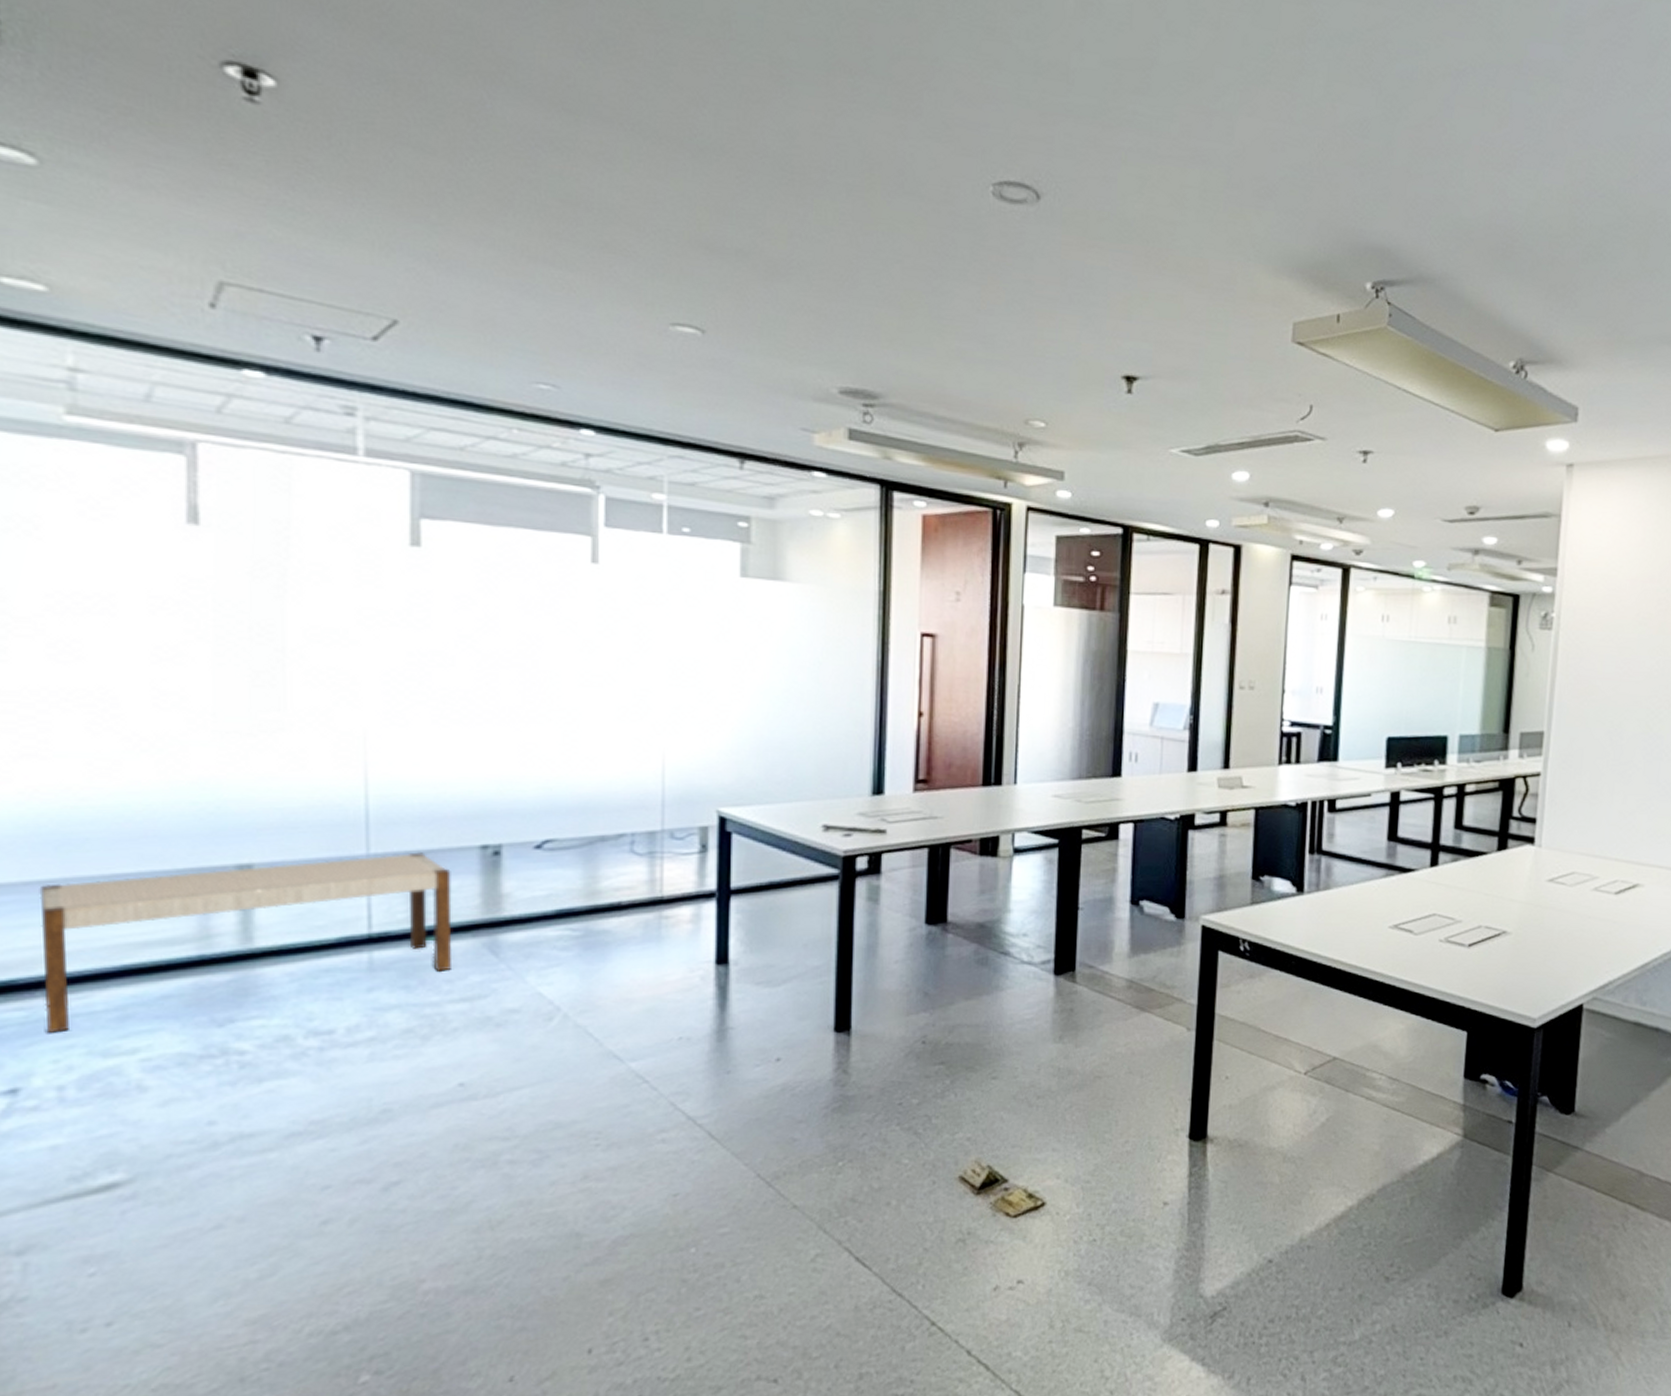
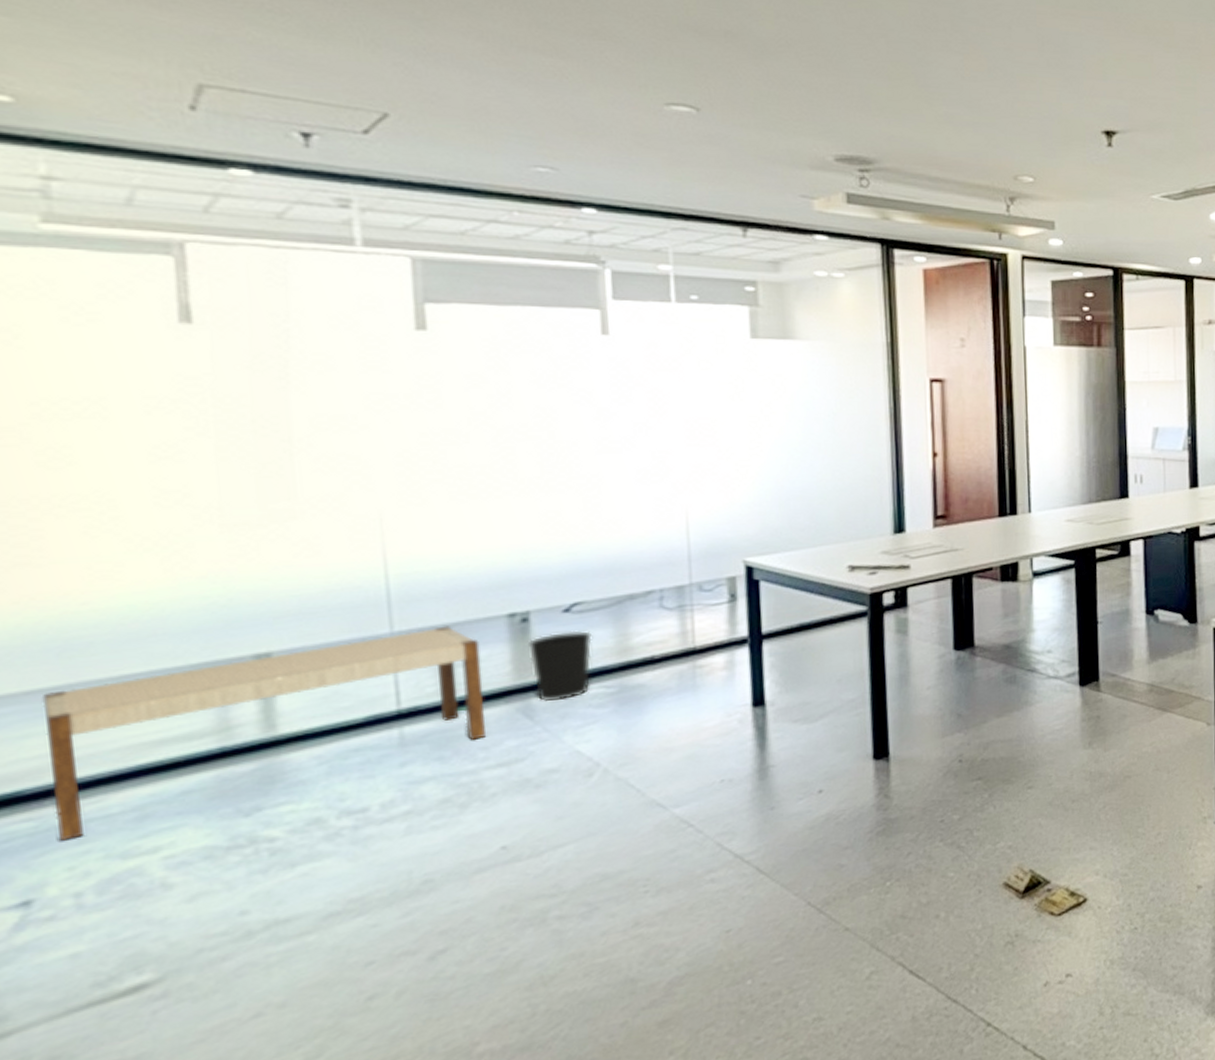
wastebasket: none [497,868,563,940] -> present [527,630,593,702]

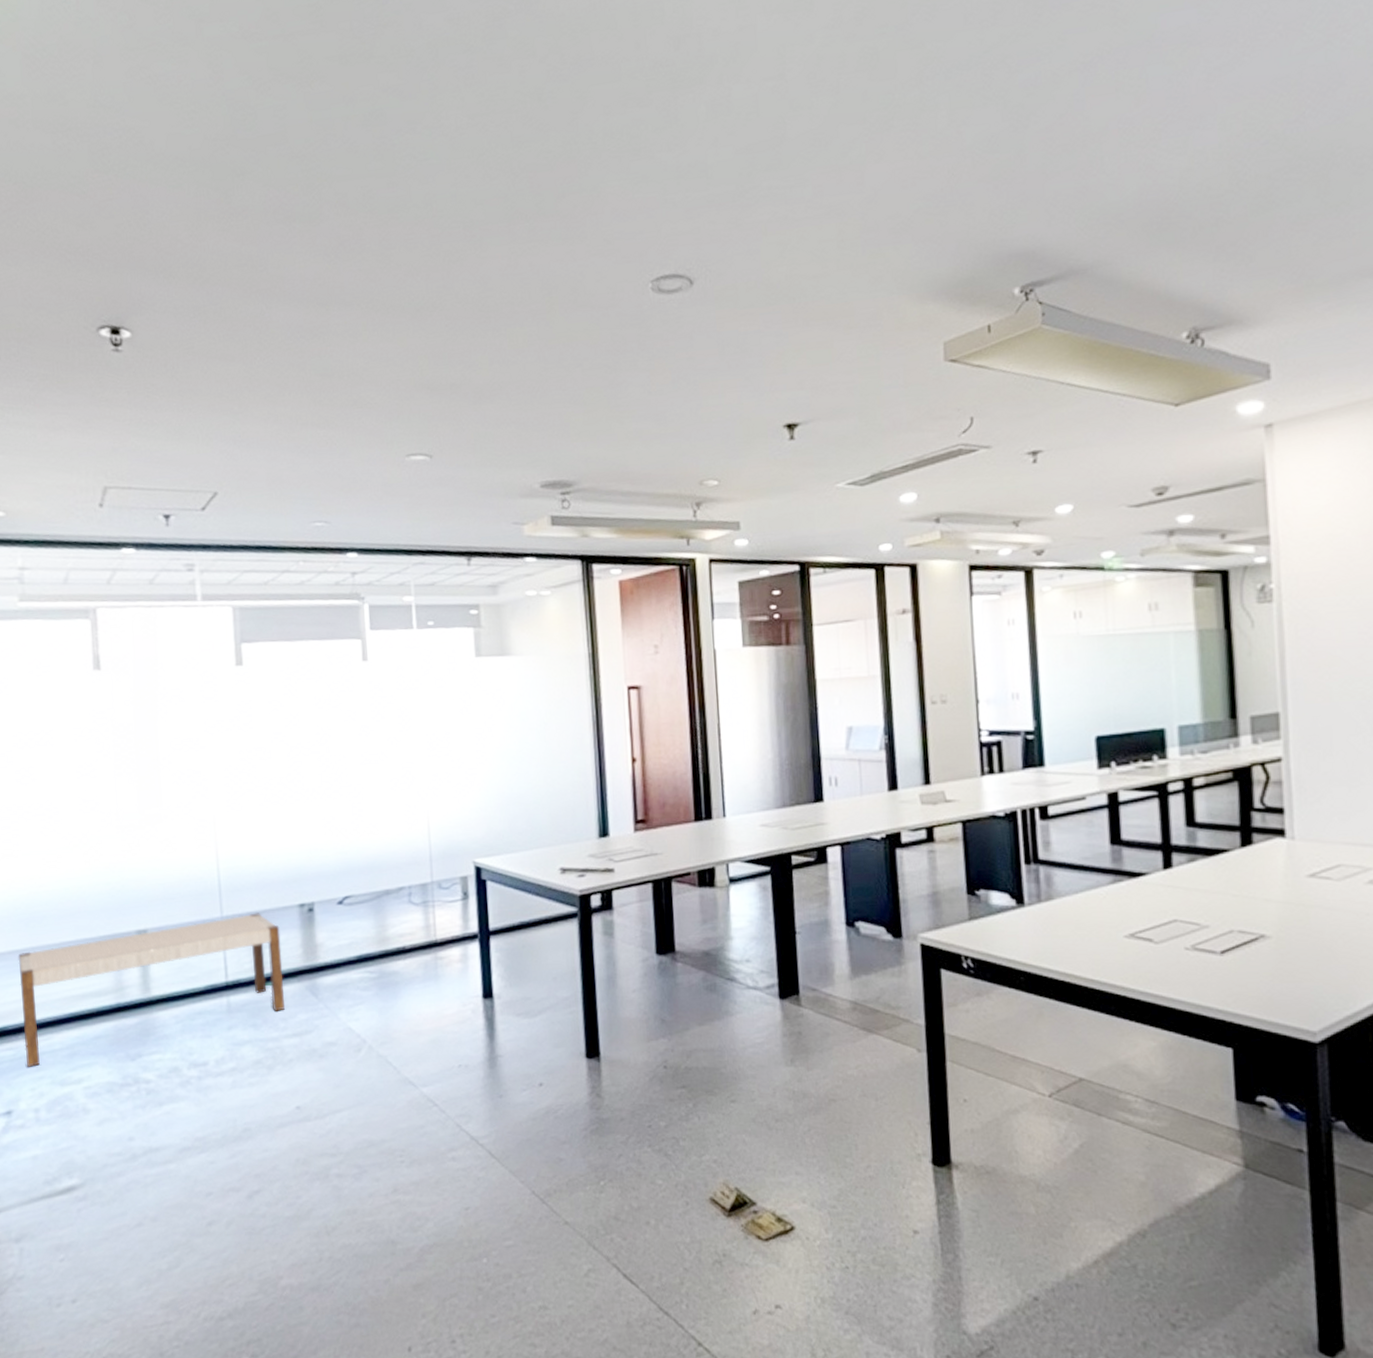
wastebasket: present [527,630,593,702] -> none [313,920,360,983]

